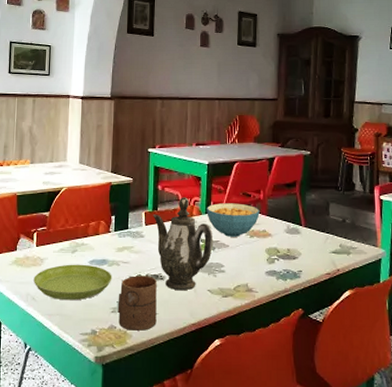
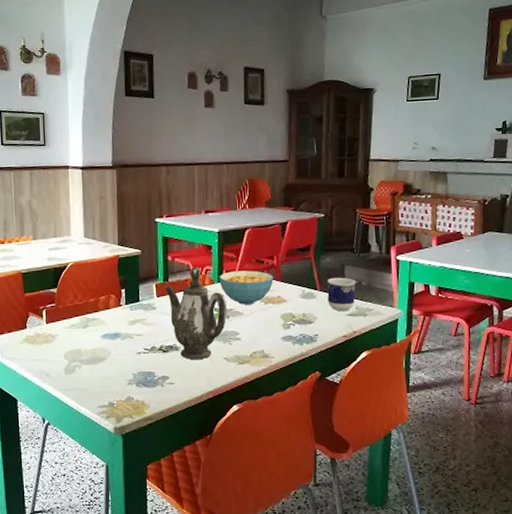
saucer: present [33,264,112,301] -> none [46,339,126,375]
cup: present [118,276,157,331] -> none [133,347,174,401]
cup: none [311,214,341,248] -> present [327,277,357,312]

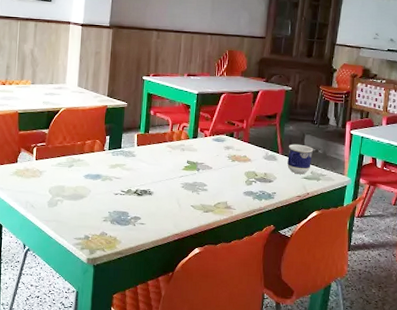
teapot: present [164,267,227,360] -> none [144,122,198,205]
cereal bowl: present [219,270,274,305] -> none [194,129,242,161]

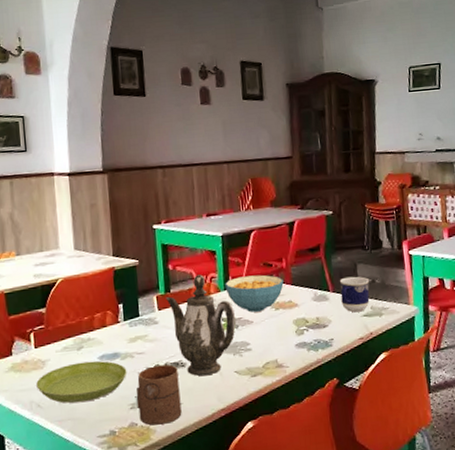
saucer: none [33,177,105,210] -> present [36,361,127,403]
cup: none [109,190,146,238] -> present [136,364,182,426]
teapot: none [144,122,198,205] -> present [166,274,236,377]
cereal bowl: none [194,129,242,161] -> present [225,275,284,312]

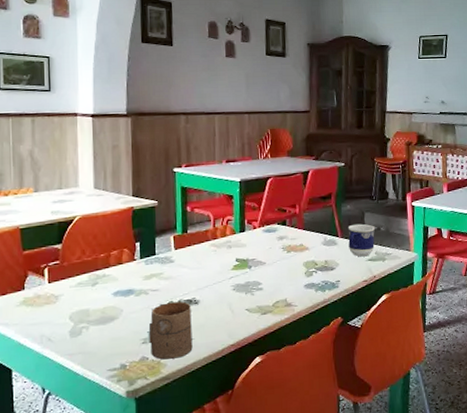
saucer: present [36,361,127,403] -> none [48,296,141,338]
teapot: present [166,274,236,377] -> none [182,217,249,314]
cereal bowl: present [225,275,284,312] -> none [240,219,296,254]

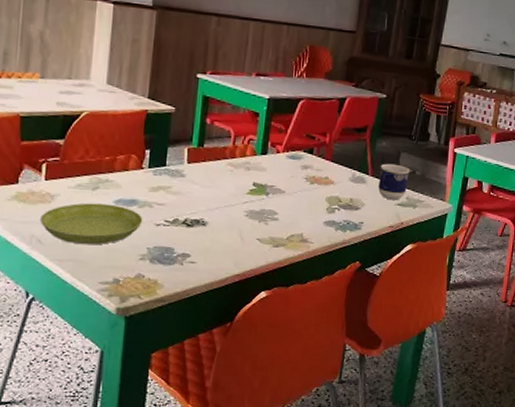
saucer: none [48,296,141,338] -> present [40,203,143,245]
cup: present [148,301,193,360] -> none [147,219,198,281]

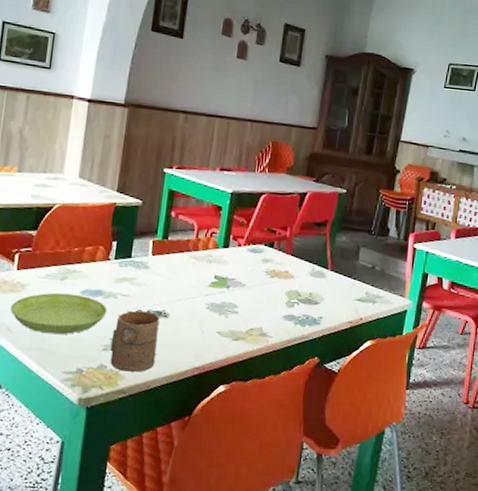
cup: none [147,219,198,281] -> present [110,311,160,372]
cup: present [378,163,411,200] -> none [337,258,370,296]

